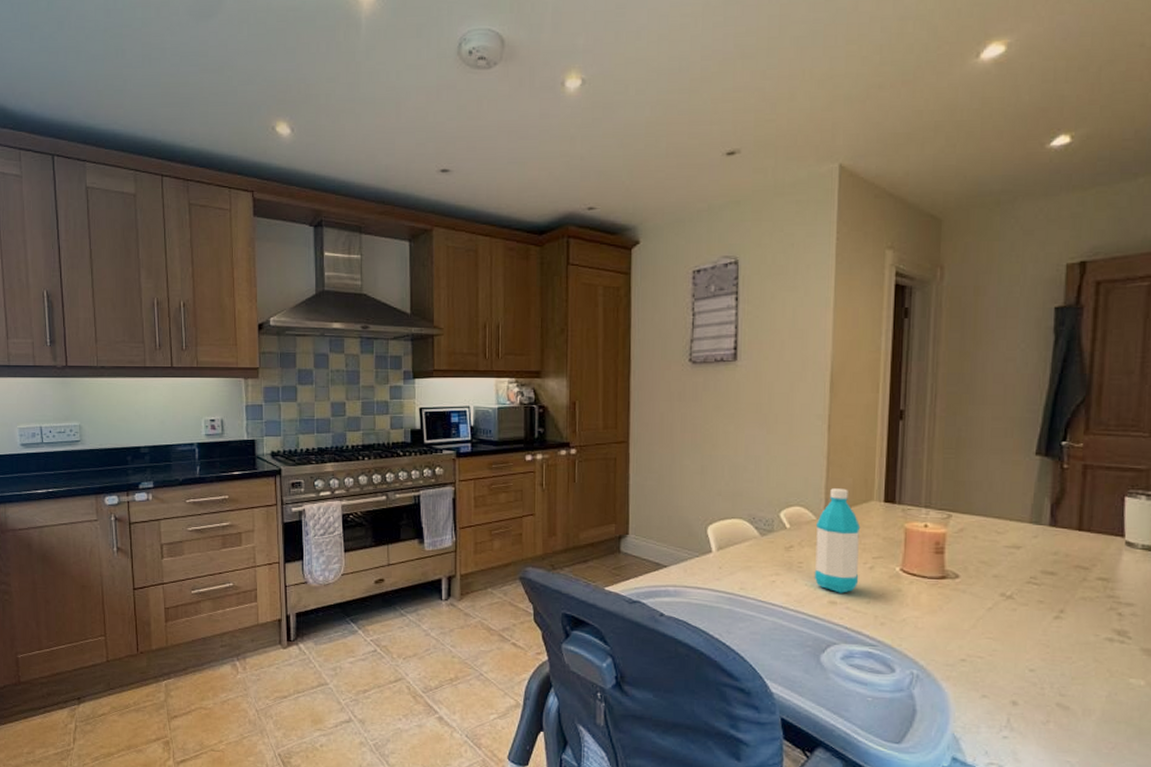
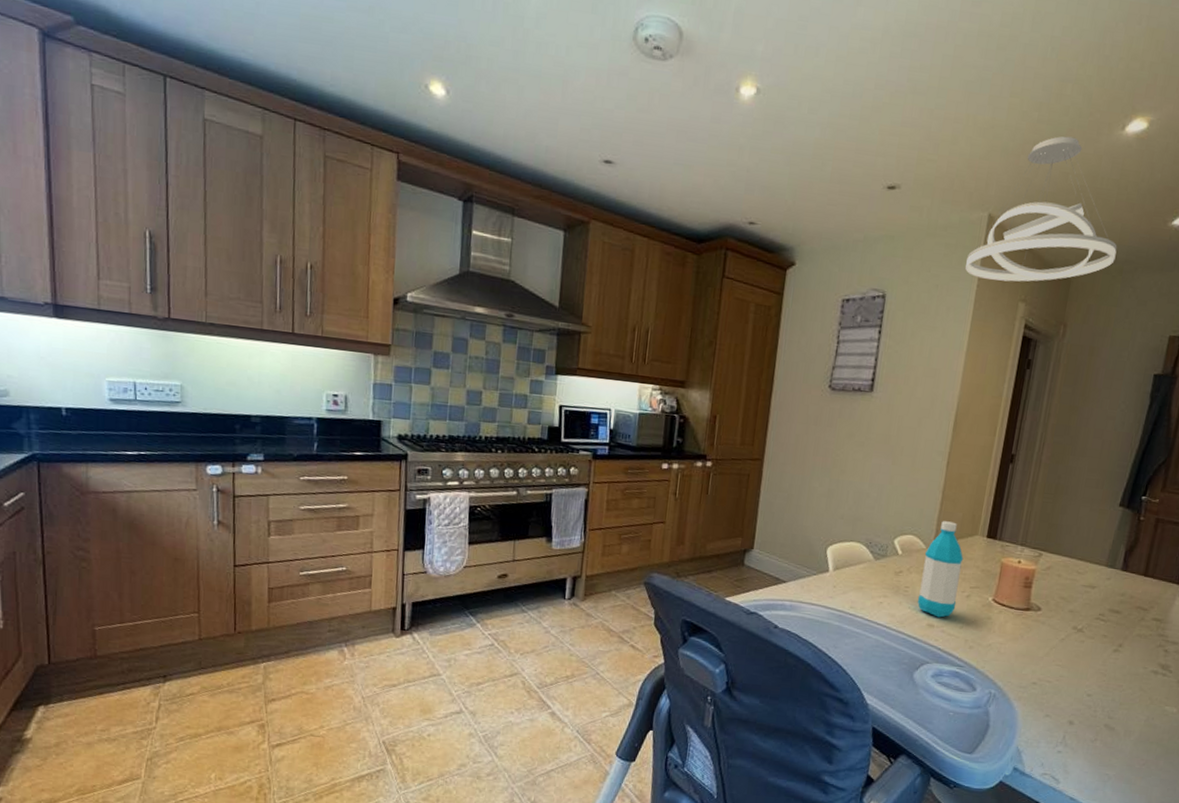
pendant light: none [821,73,990,230] -> present [965,136,1117,282]

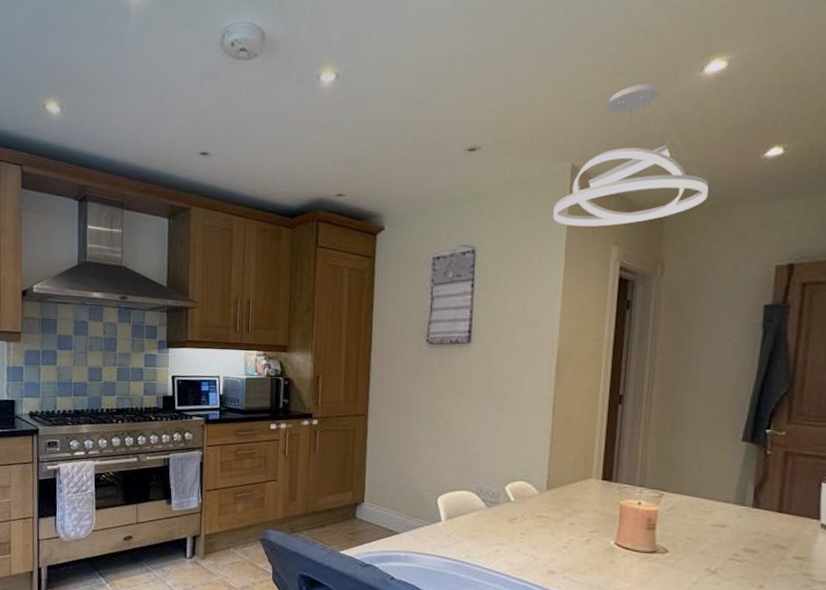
water bottle: present [918,521,964,618] -> none [536,465,580,564]

